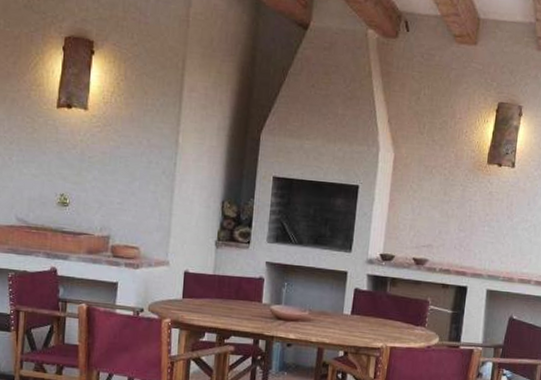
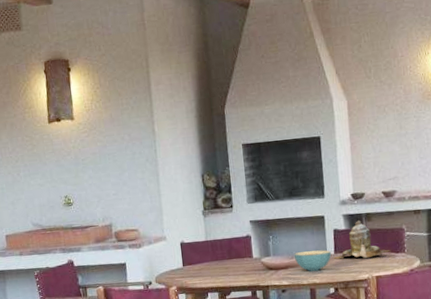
cereal bowl: none [307,306,348,330] -> present [293,250,332,271]
teapot: none [349,284,411,326] -> present [333,220,391,259]

